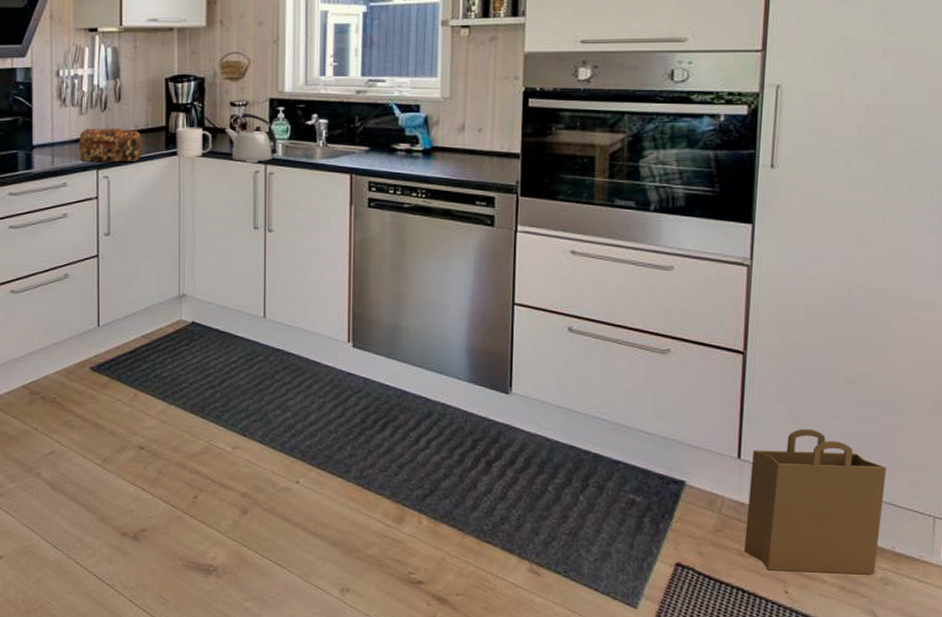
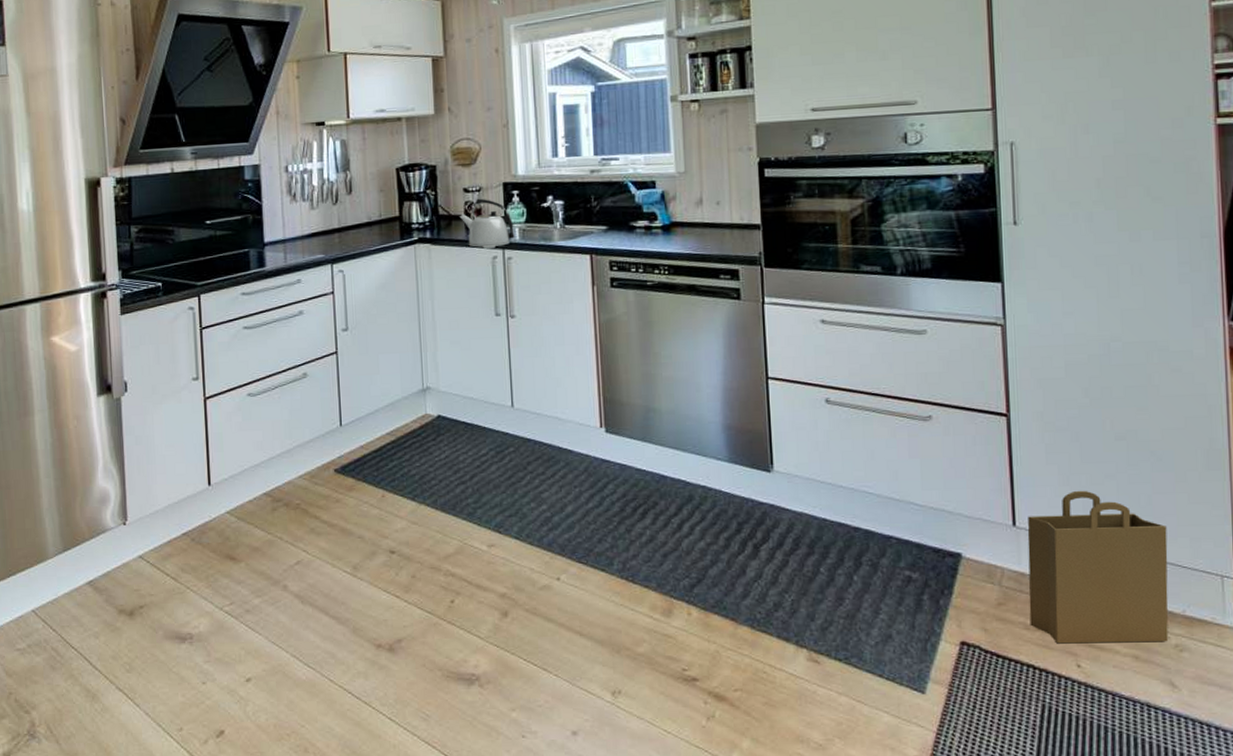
bread loaf: present [79,129,142,163] -> none [311,221,377,258]
mug: present [176,127,211,158] -> none [410,215,447,247]

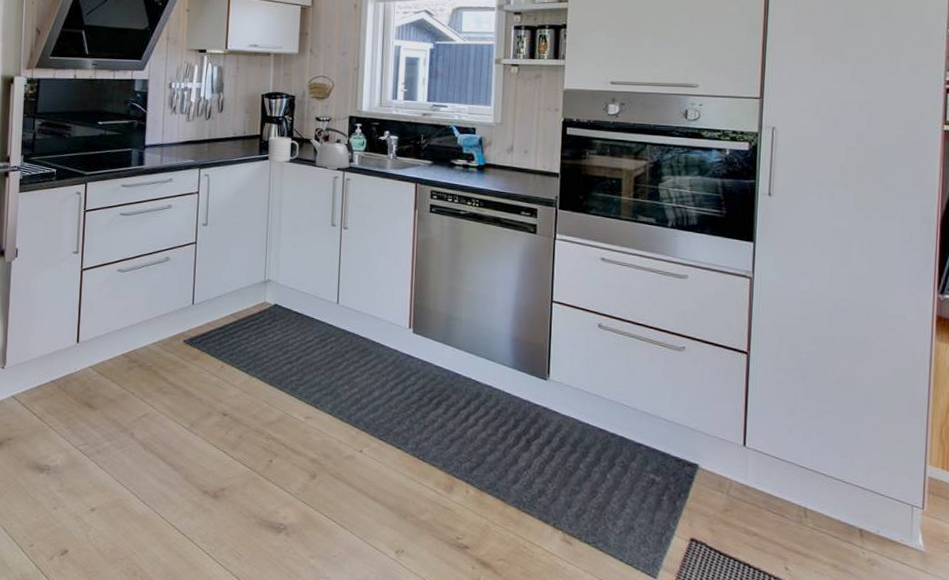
mug: none [410,215,447,247] -> present [268,136,299,163]
shopping bag: present [1027,490,1169,644] -> none [749,422,871,556]

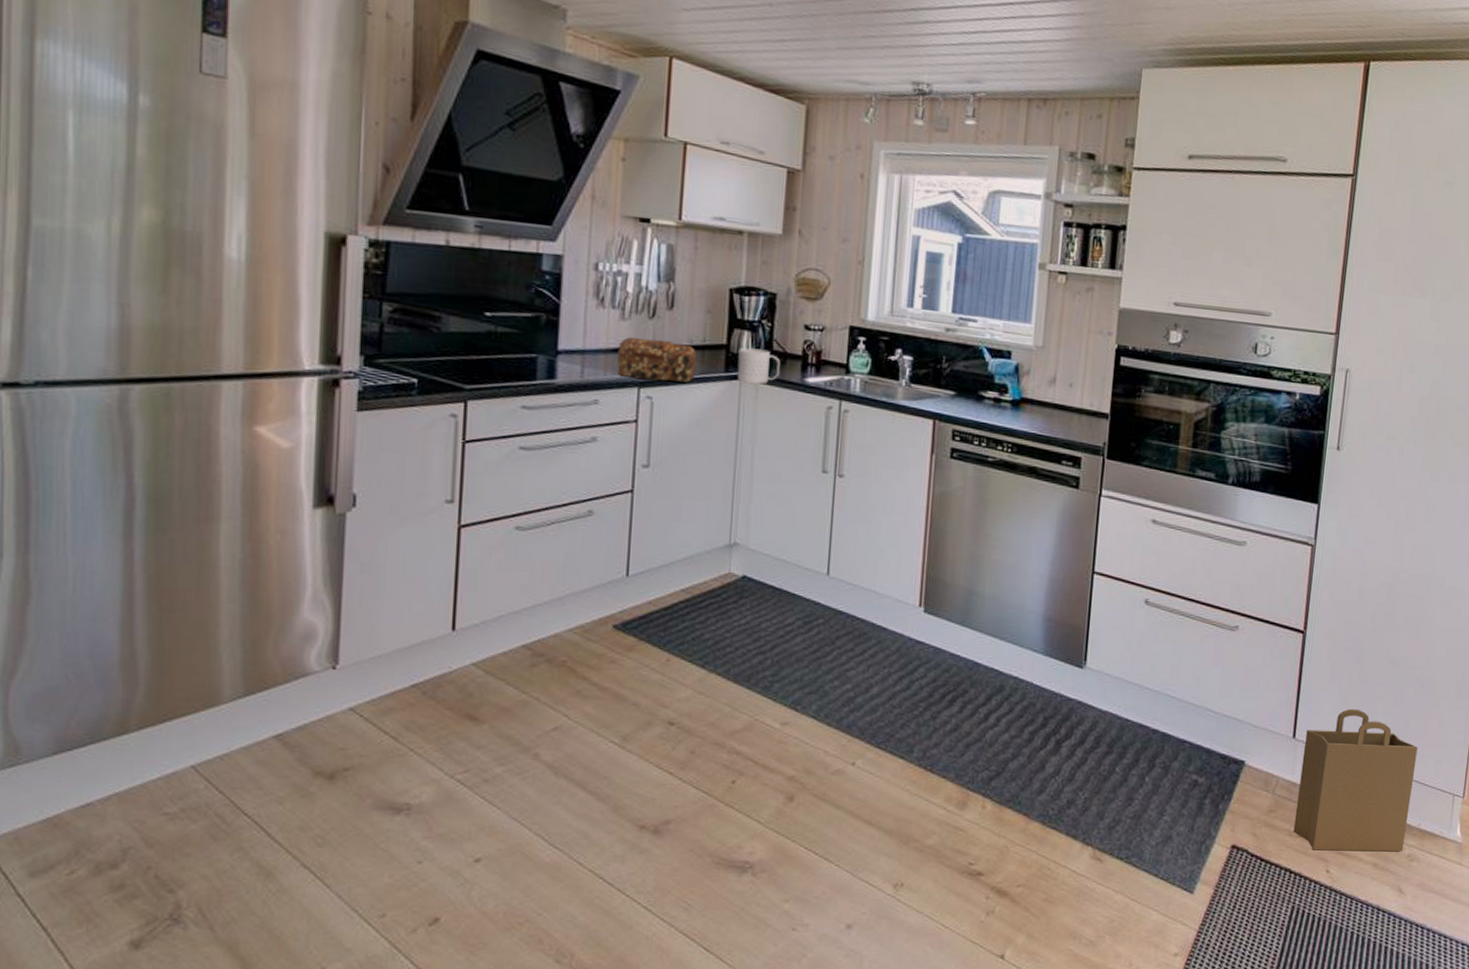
bread loaf: none [185,133,240,164] -> present [617,337,697,383]
kettle: present [310,127,355,169] -> none [795,338,855,397]
shopping bag: none [749,422,871,556] -> present [1293,708,1418,852]

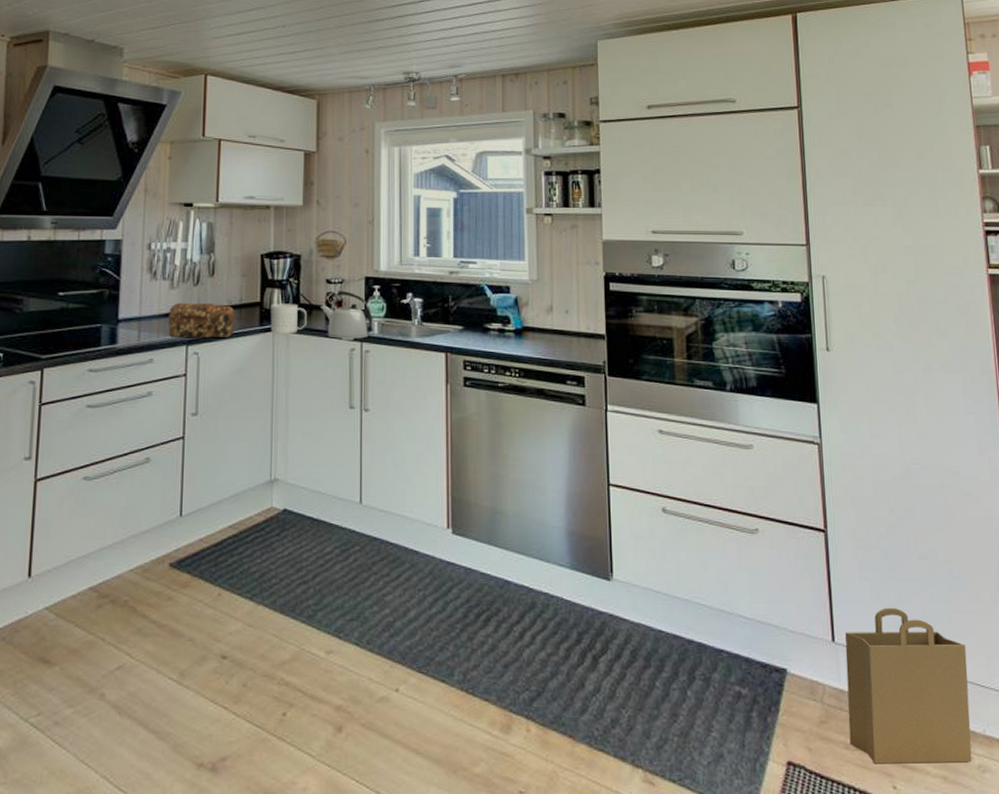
kettle: none [795,338,855,397] -> present [320,290,373,340]

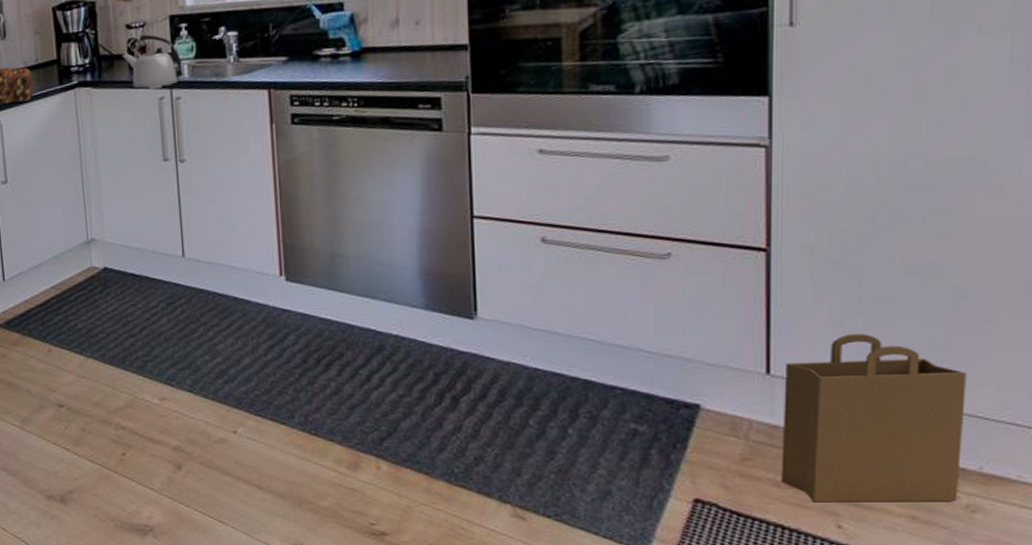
mug: present [270,303,307,334] -> none [69,56,109,92]

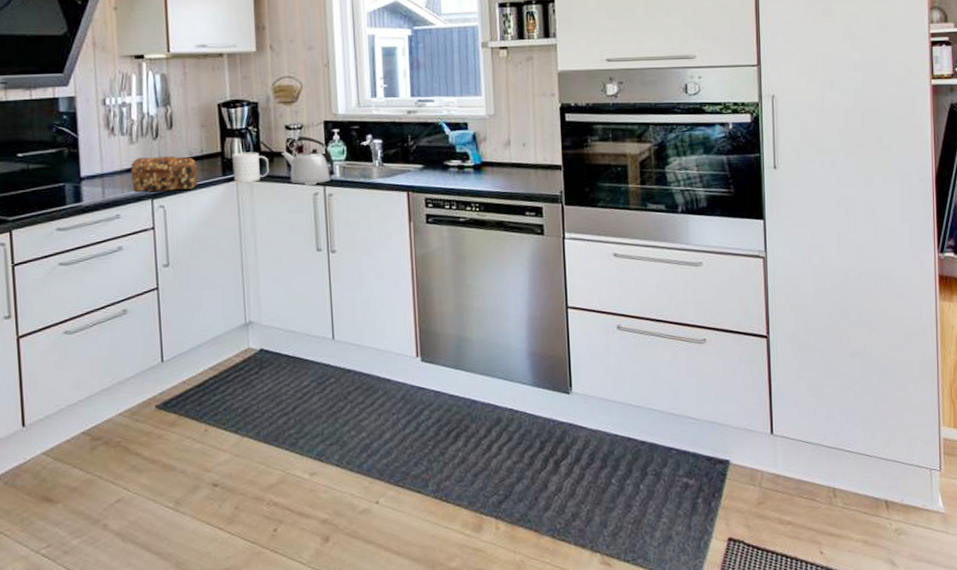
mug: none [69,56,109,92] -> present [232,152,269,183]
shopping bag: present [781,333,967,503] -> none [782,400,891,535]

